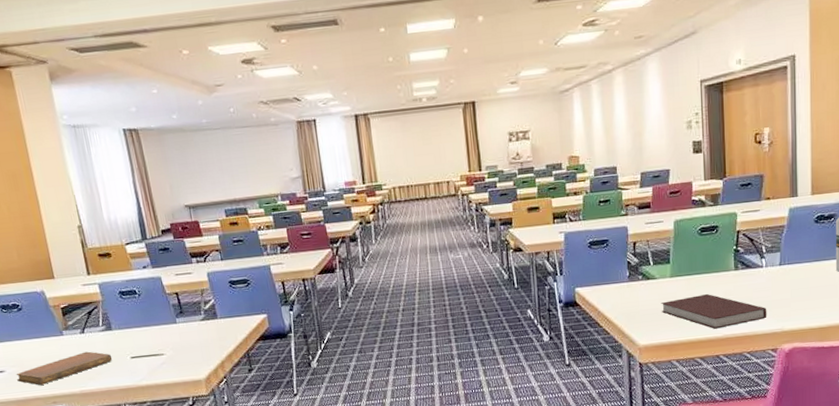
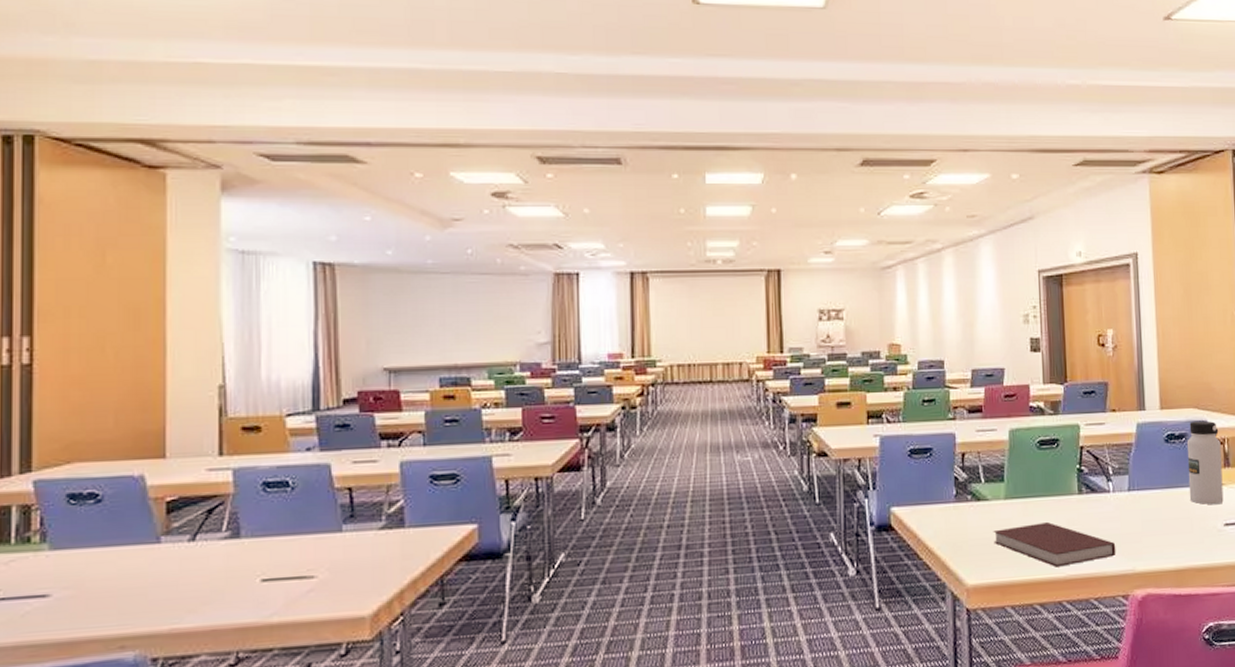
notebook: present [16,351,113,385] -> none [67,568,232,619]

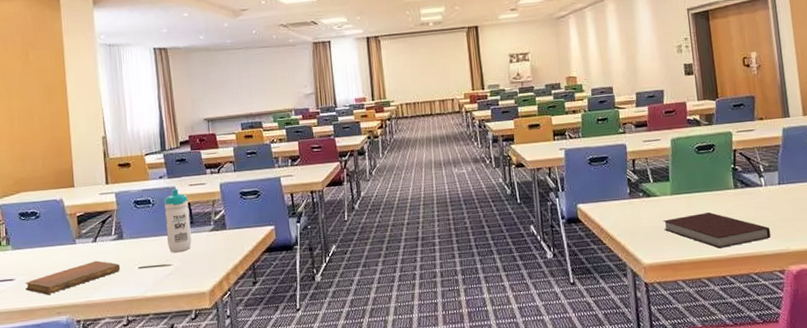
notebook: none [67,568,232,619] -> present [25,260,121,295]
water bottle: none [311,467,350,559] -> present [164,189,192,252]

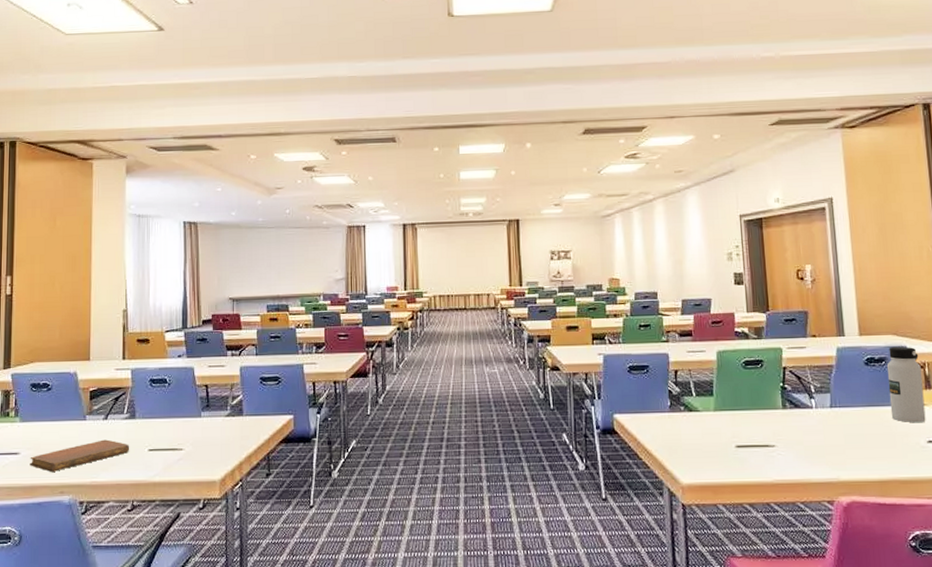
water bottle: present [164,189,192,252] -> none [181,369,206,436]
notebook: present [663,211,771,249] -> none [704,432,821,472]

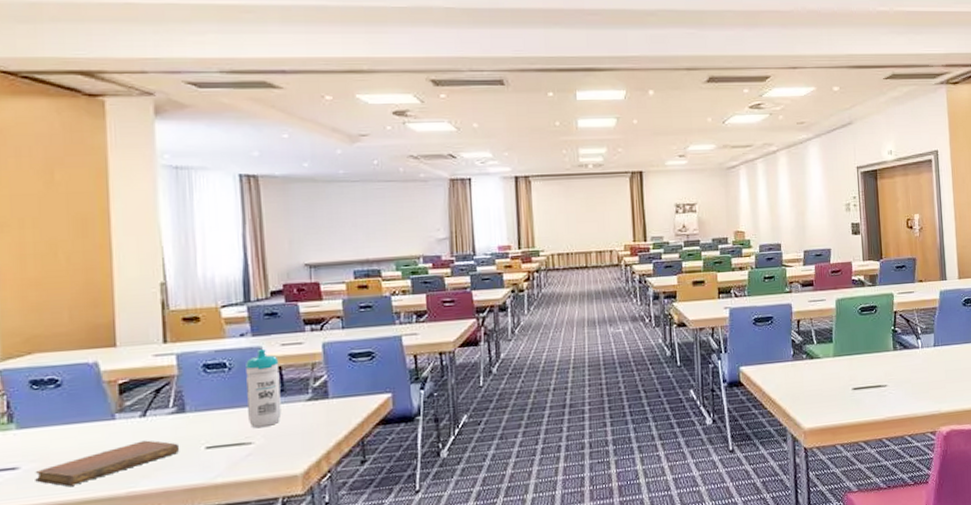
water bottle: none [181,369,206,436] -> present [246,349,282,428]

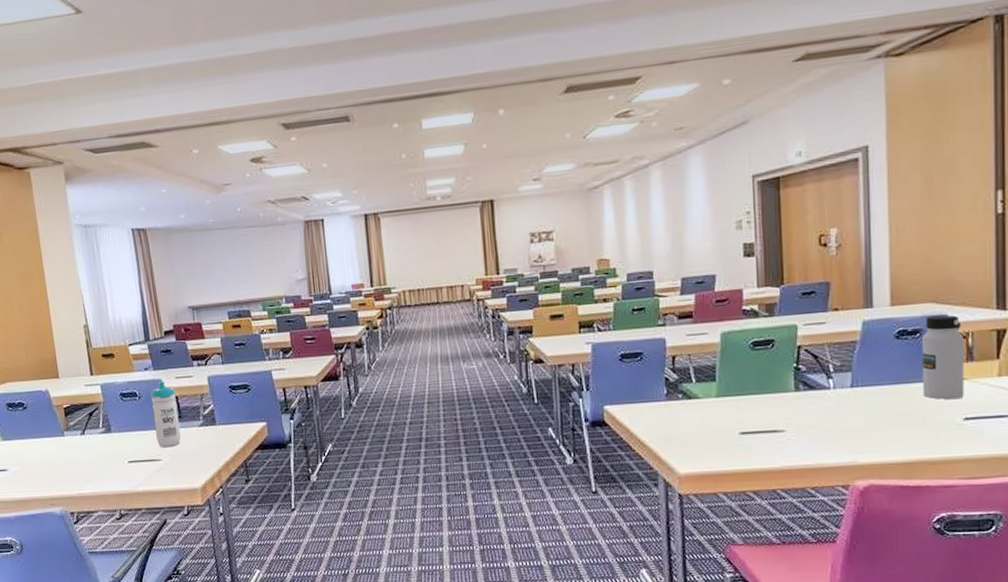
notebook: present [35,440,180,487] -> none [17,453,111,486]

